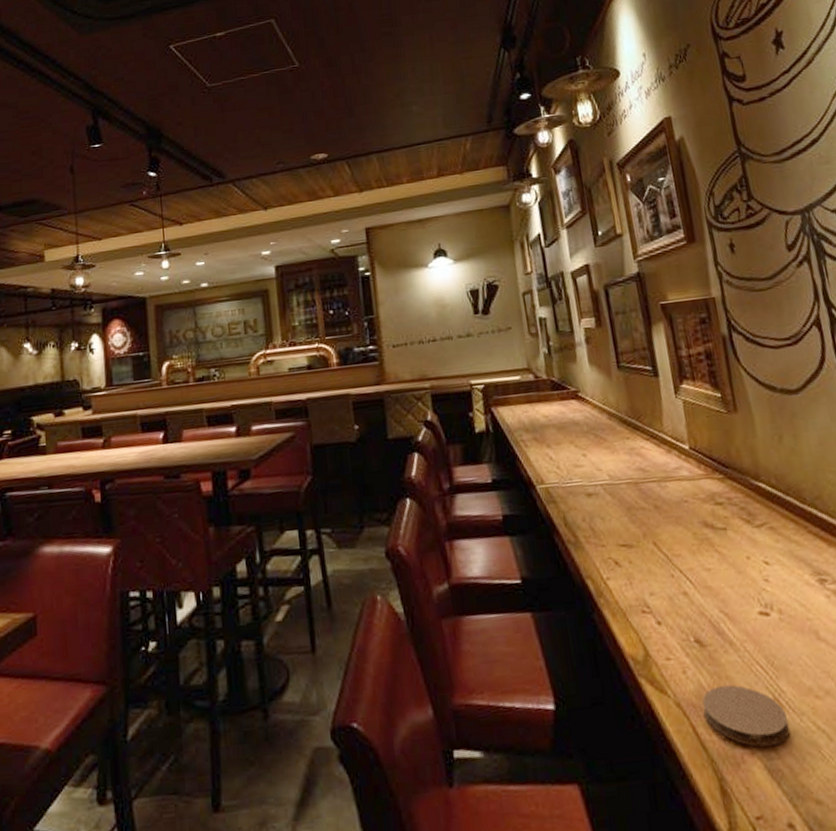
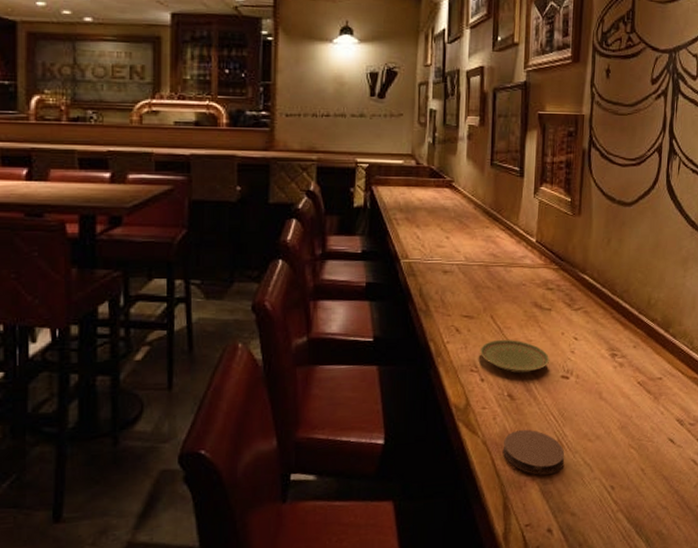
plate: none [648,569,740,613] -> present [480,339,550,374]

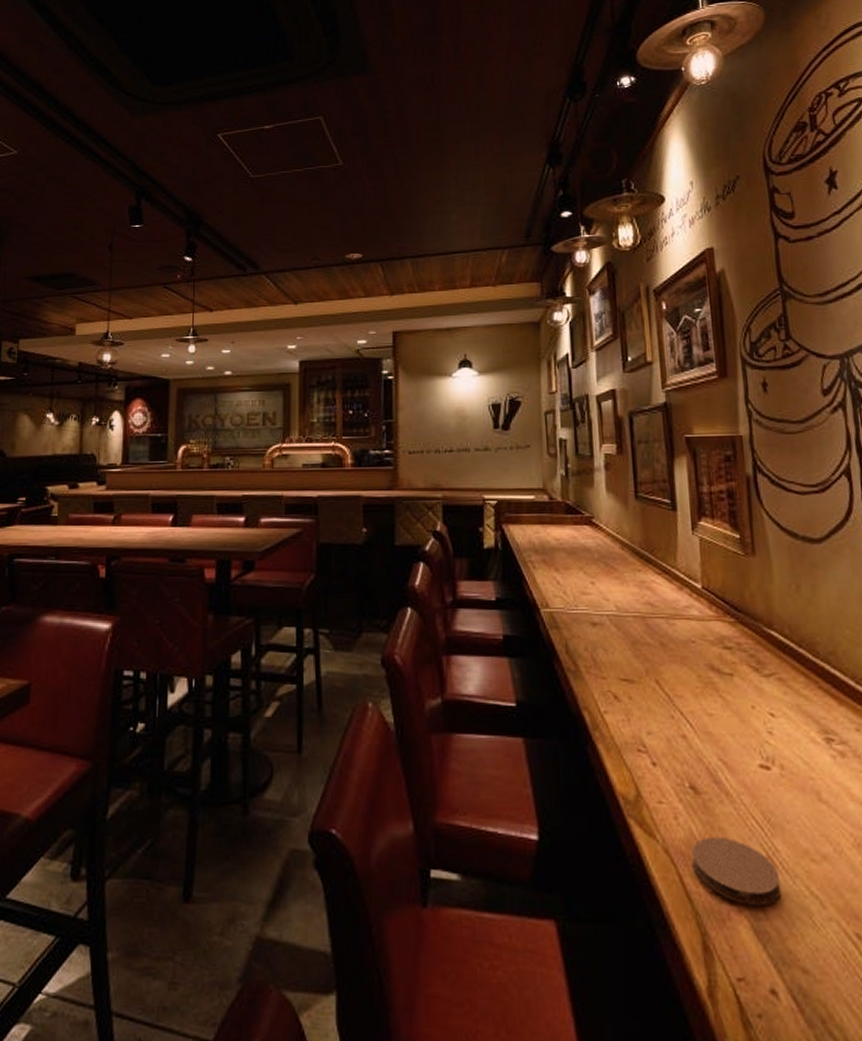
plate: present [480,339,550,374] -> none [646,711,741,759]

